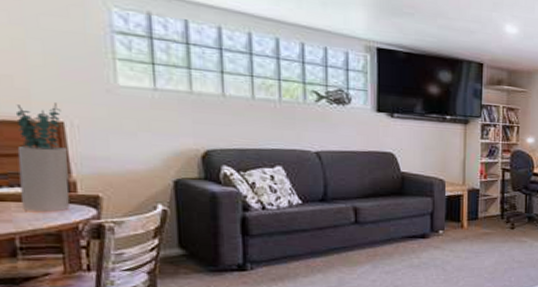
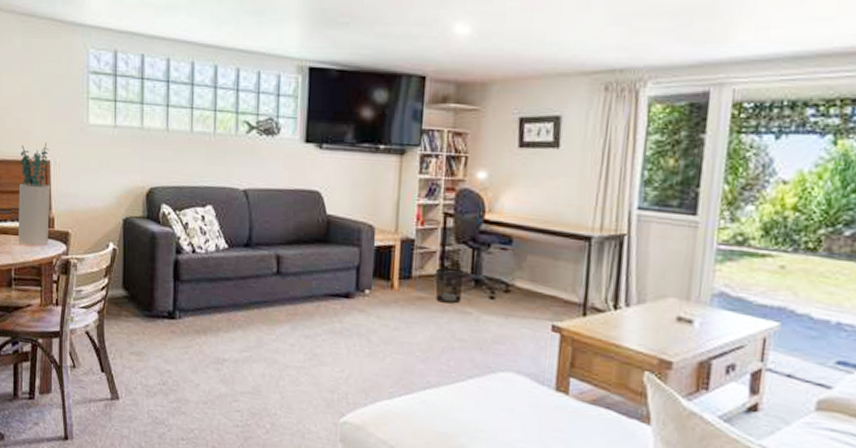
waste bin: none [497,209,519,237] -> present [435,267,463,304]

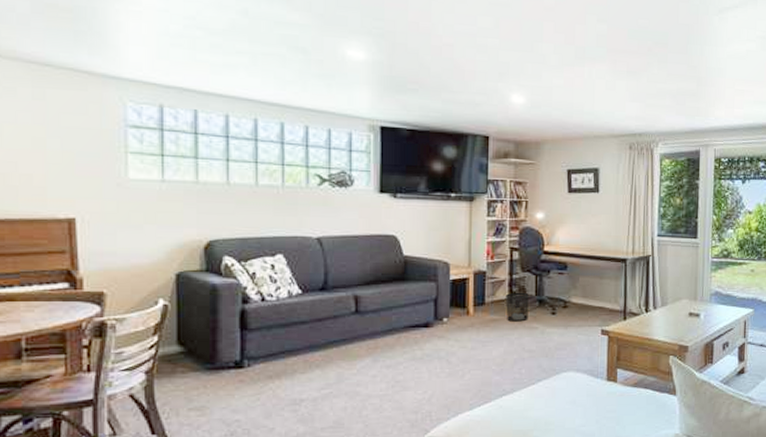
vase: present [18,142,51,247] -> none [30,199,77,312]

